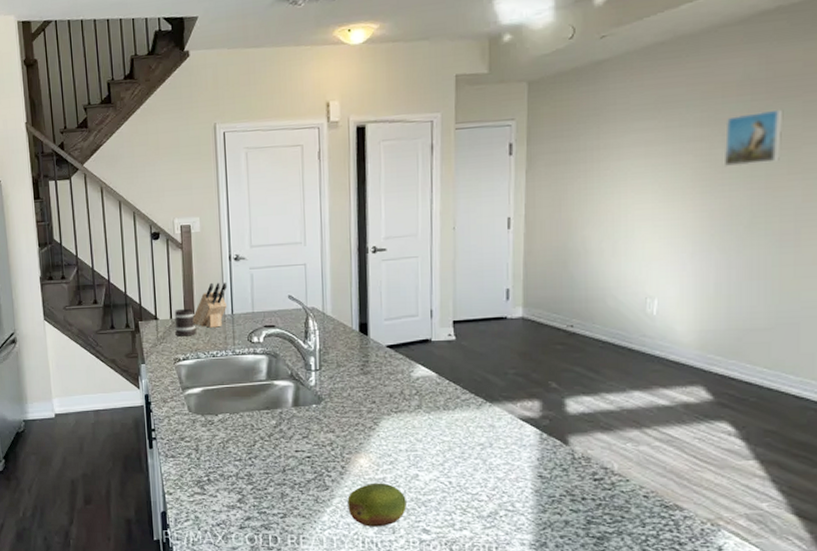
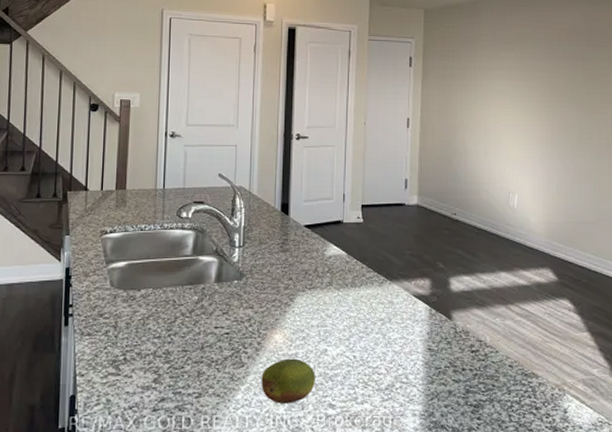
mug: present [174,308,196,337] -> none [105,180,126,209]
knife block: present [192,282,228,328] -> none [123,156,162,201]
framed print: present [725,109,784,167] -> none [560,54,598,94]

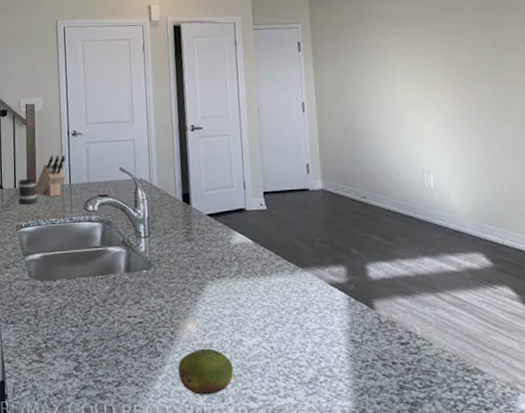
mug: none [105,180,126,209] -> present [18,178,37,205]
knife block: none [123,156,162,201] -> present [34,155,66,197]

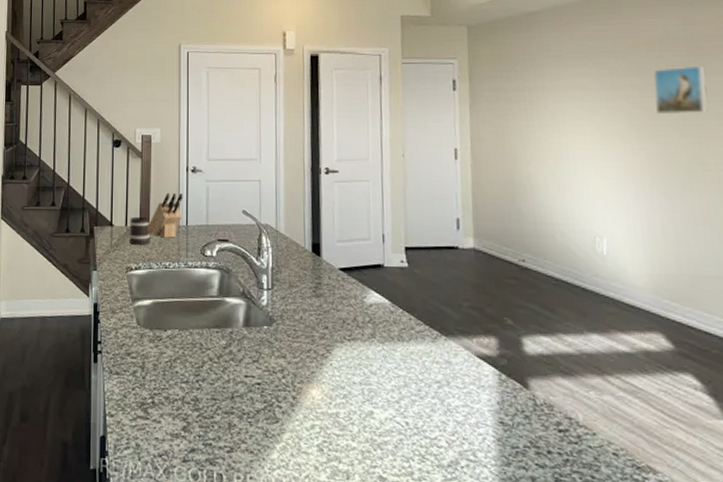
fruit: present [178,348,233,395] -> none [298,418,361,471]
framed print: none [464,20,512,65] -> present [652,65,709,115]

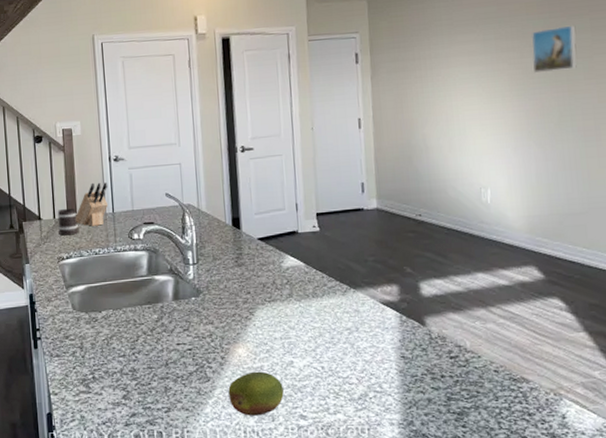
fruit: none [298,418,361,471] -> present [228,371,284,416]

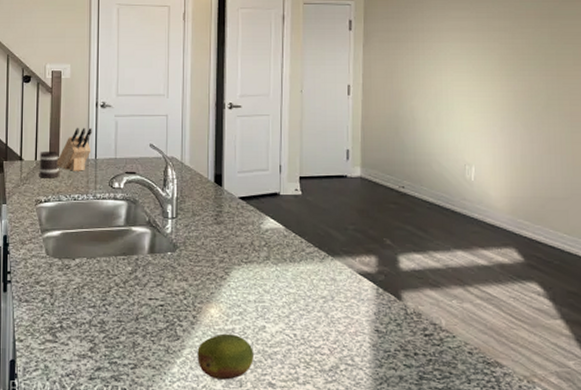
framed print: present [531,25,578,74] -> none [523,10,568,55]

